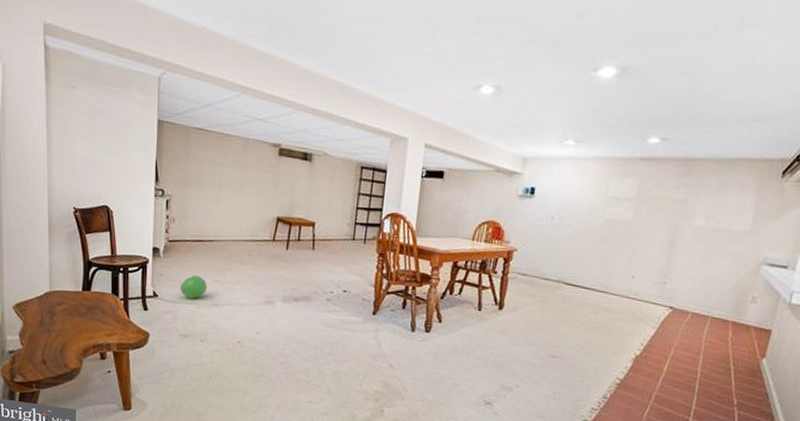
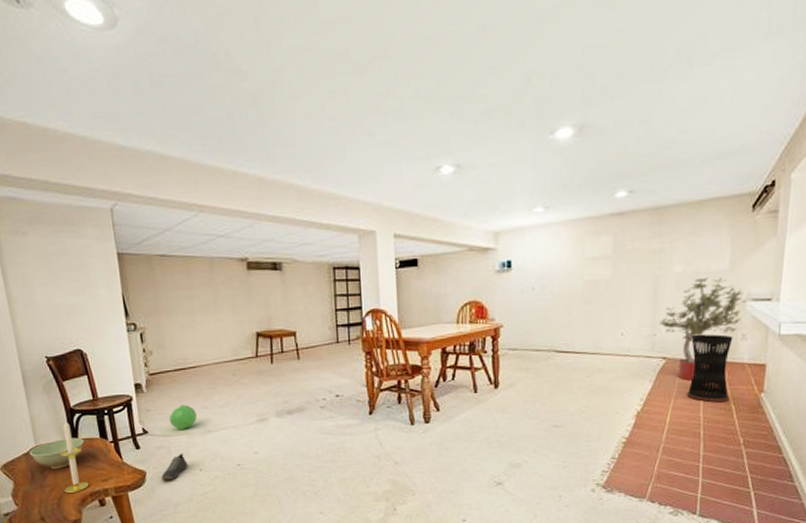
bowl: none [42,288,97,317] -> present [28,437,85,469]
candle: none [69,272,94,343] -> present [59,421,89,494]
shoe: none [163,321,191,346] -> present [161,453,188,481]
potted tree: none [671,234,762,335] -> present [659,277,747,382]
umbrella stand: none [687,290,743,361] -> present [686,334,733,403]

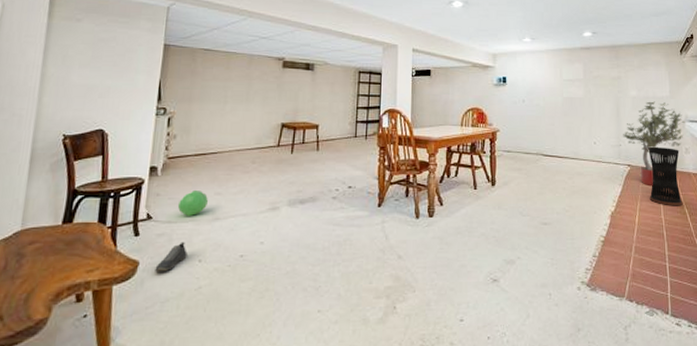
bowl: present [28,437,85,469] -> none [10,221,79,257]
candle: present [59,421,89,494] -> none [38,203,74,287]

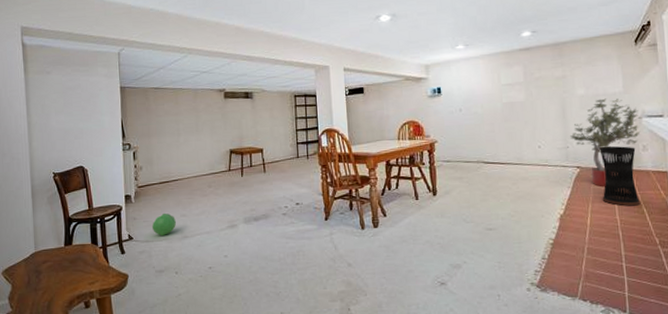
shoe: present [155,241,187,272] -> none [142,257,166,283]

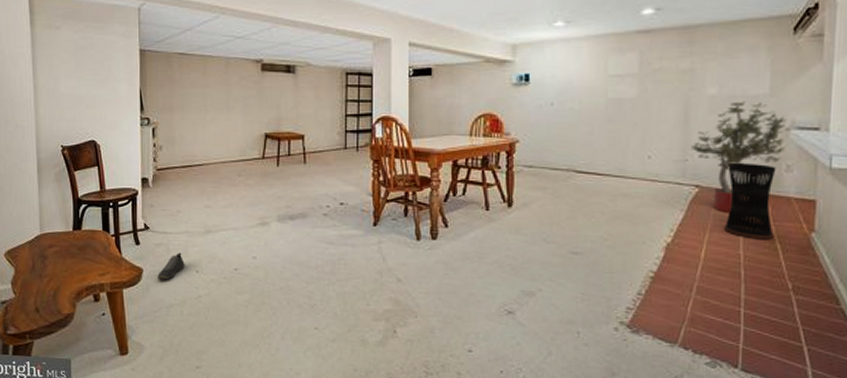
shoe: none [142,257,166,283] -> present [158,252,185,280]
ball: present [151,213,176,237] -> none [171,203,199,229]

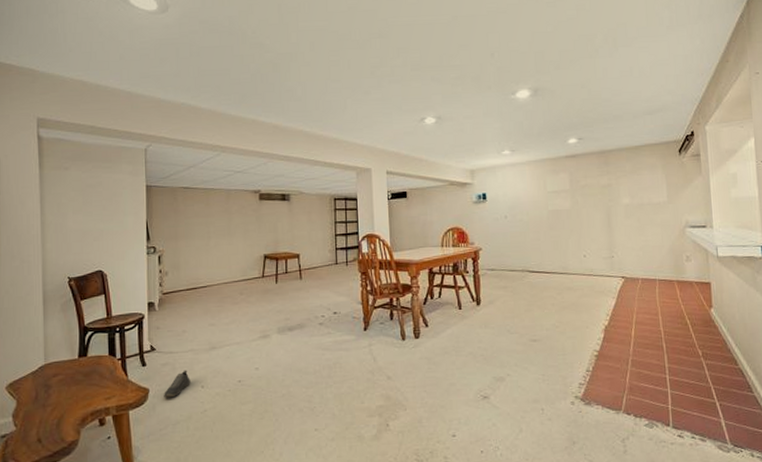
potted tree: present [691,101,791,214] -> none [615,208,686,298]
umbrella stand: present [723,162,777,240] -> none [644,256,683,318]

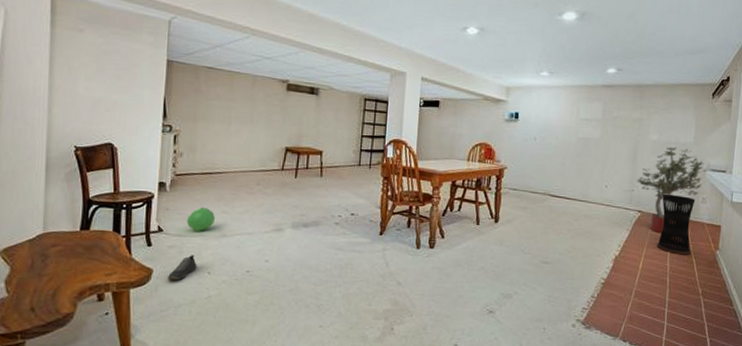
ball: none [176,323,203,348] -> present [186,208,215,232]
potted tree: none [615,208,686,298] -> present [637,146,707,234]
umbrella stand: none [644,256,683,318] -> present [656,194,696,255]

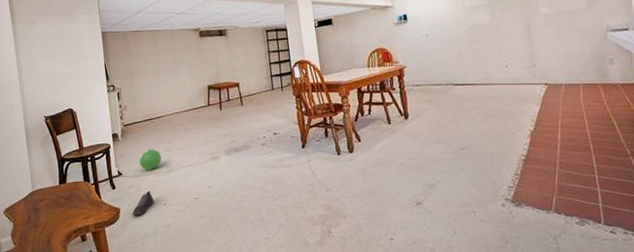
potted tree: present [637,146,707,234] -> none [536,15,608,103]
umbrella stand: present [656,194,696,255] -> none [566,61,609,120]

